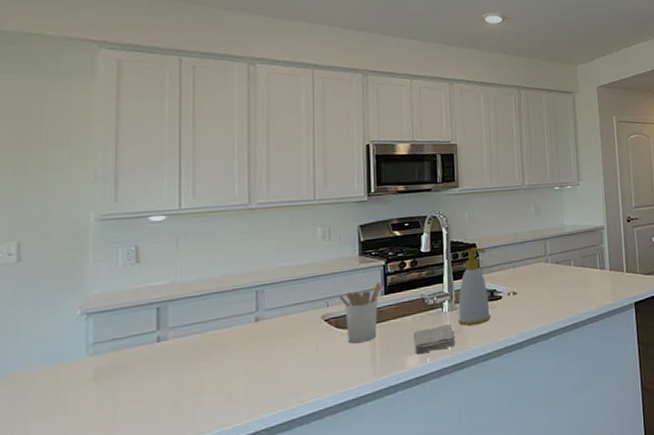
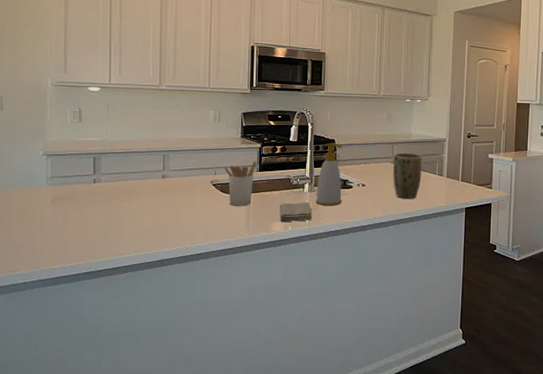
plant pot: none [547,247,582,303] -> present [393,152,422,199]

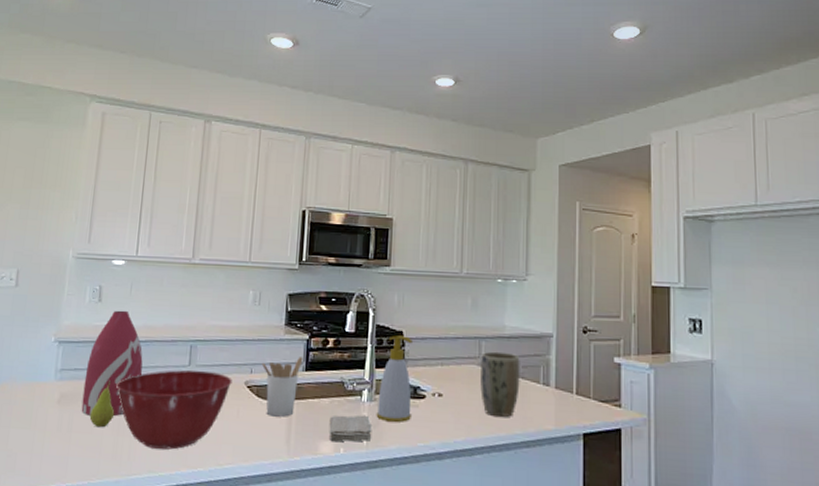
bottle: none [73,128,123,212] -> present [81,310,143,416]
fruit: none [81,184,103,221] -> present [89,380,115,428]
mixing bowl: none [102,173,200,234] -> present [116,370,233,450]

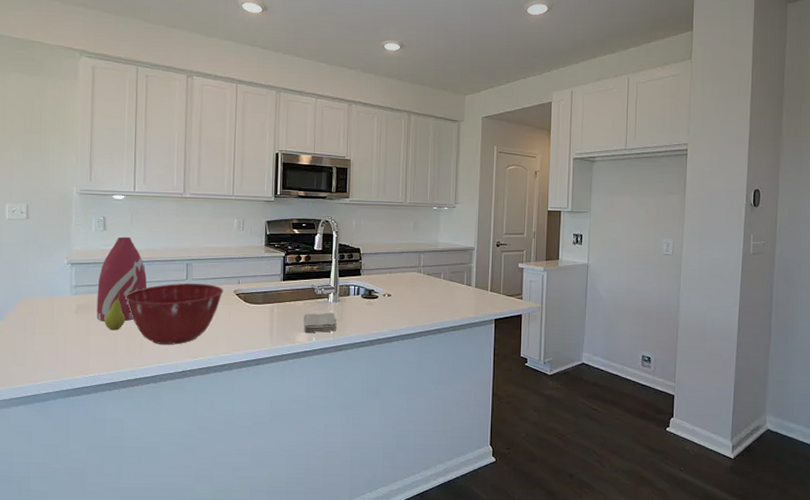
utensil holder: present [261,357,303,417] -> none [247,270,281,316]
soap bottle: present [376,335,412,422] -> none [340,252,368,316]
plant pot: present [480,351,520,417] -> none [420,261,450,309]

